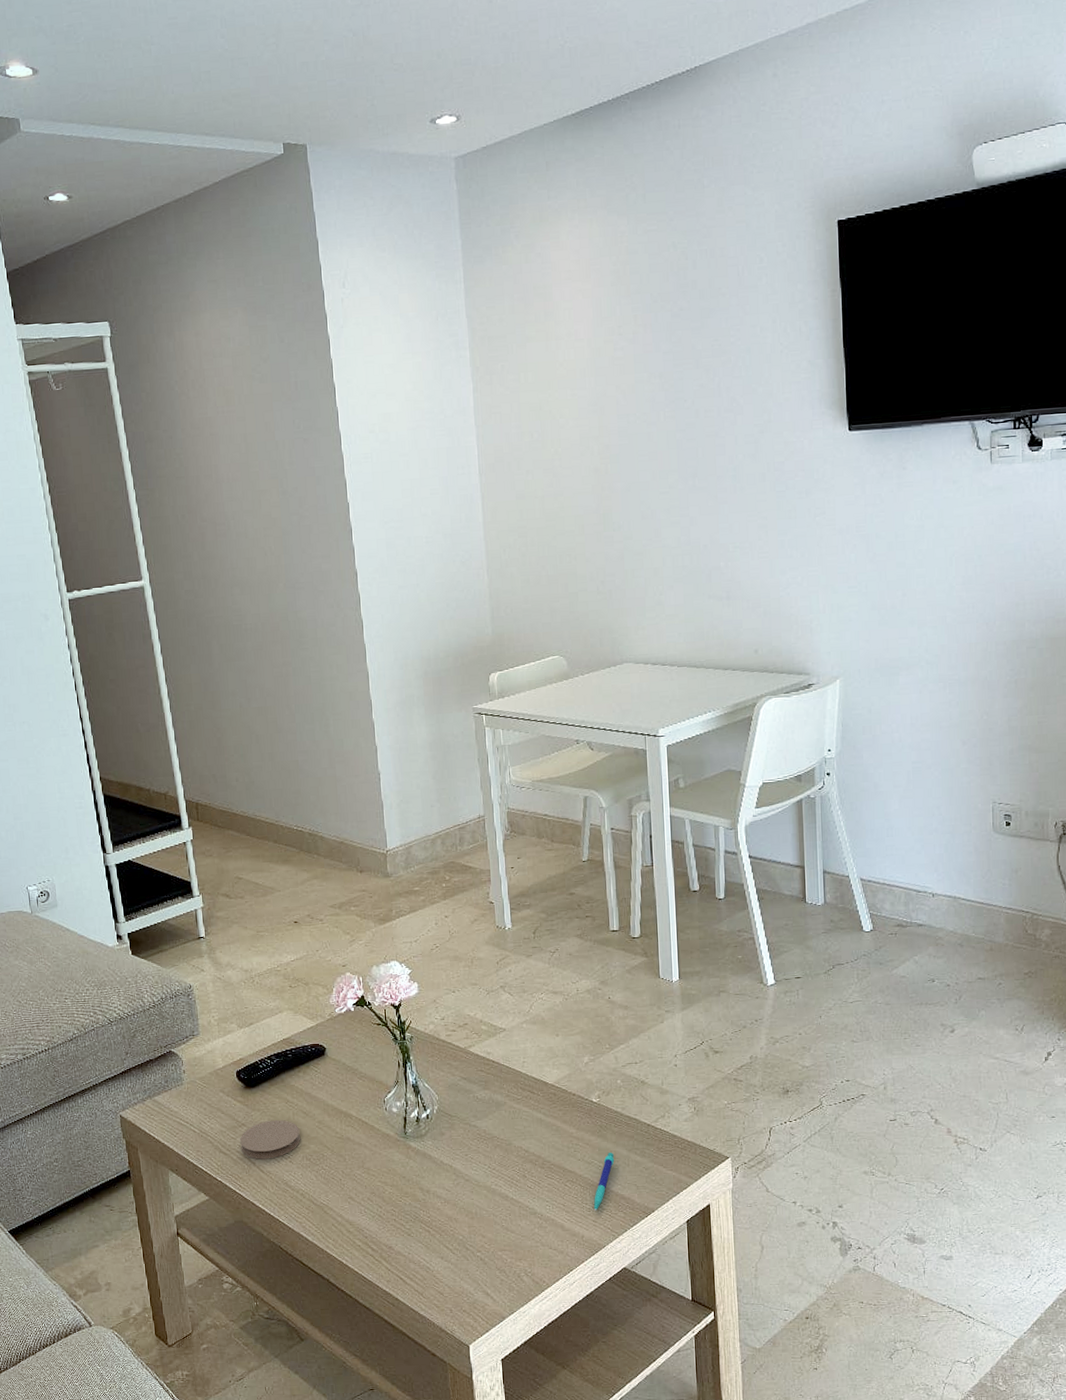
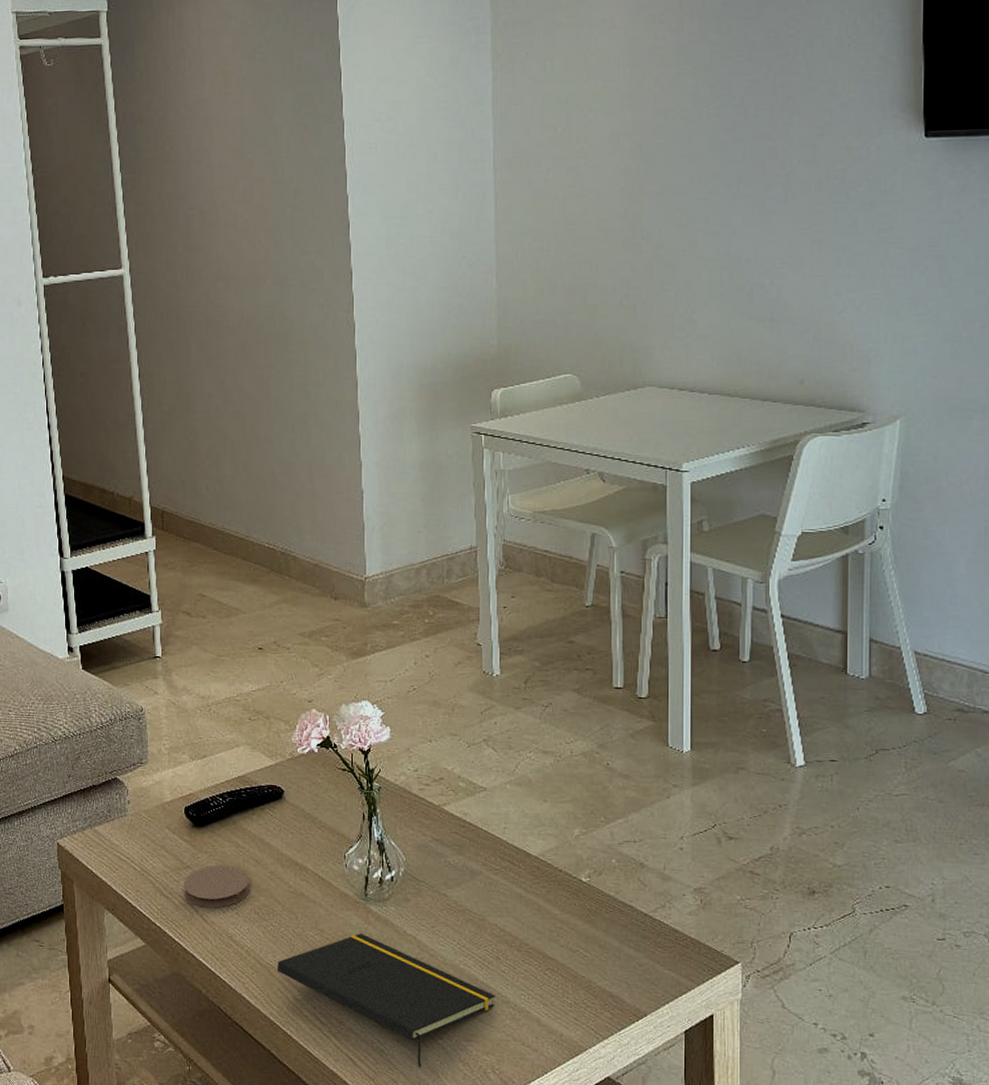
notepad: none [329,1168,524,1278] -> present [276,934,495,1067]
pen: present [593,1153,615,1211] -> none [576,942,604,1007]

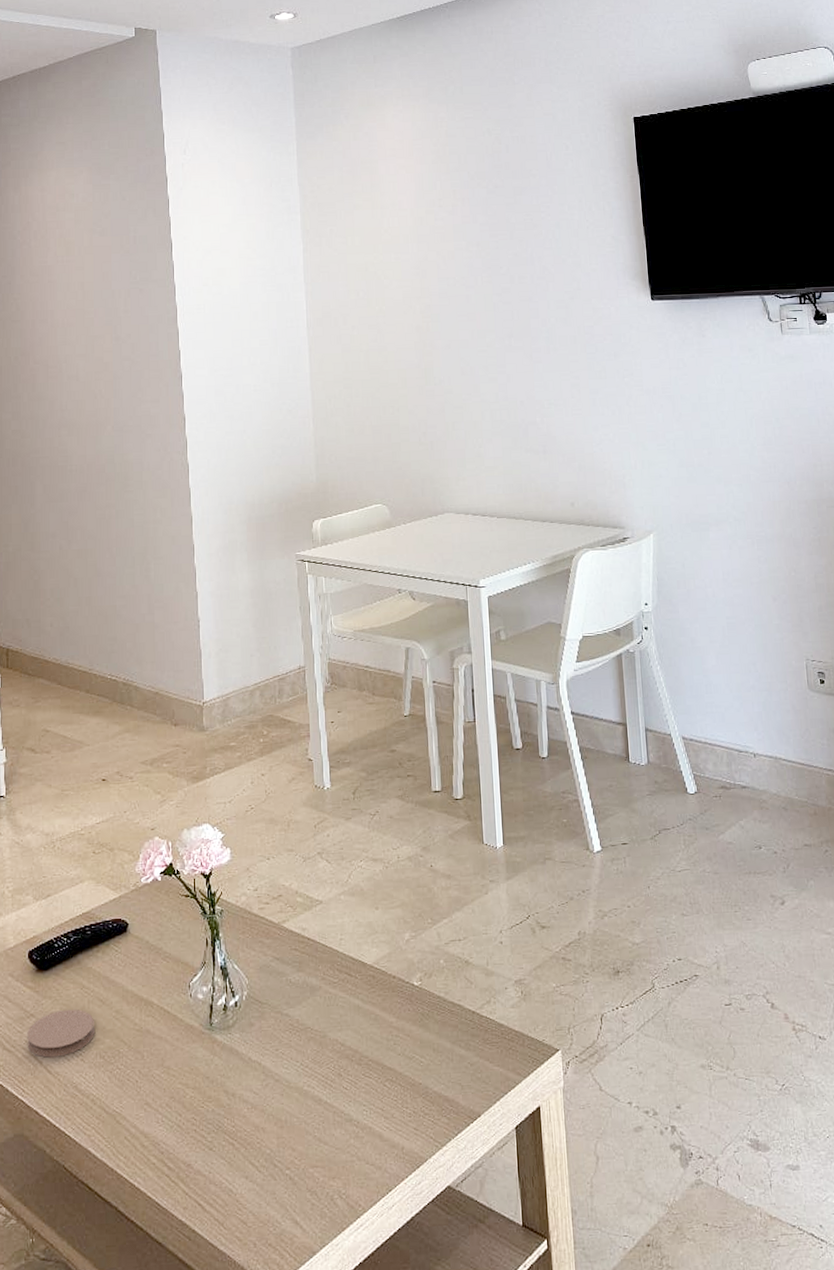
notepad: present [276,934,495,1067] -> none [123,1066,339,1203]

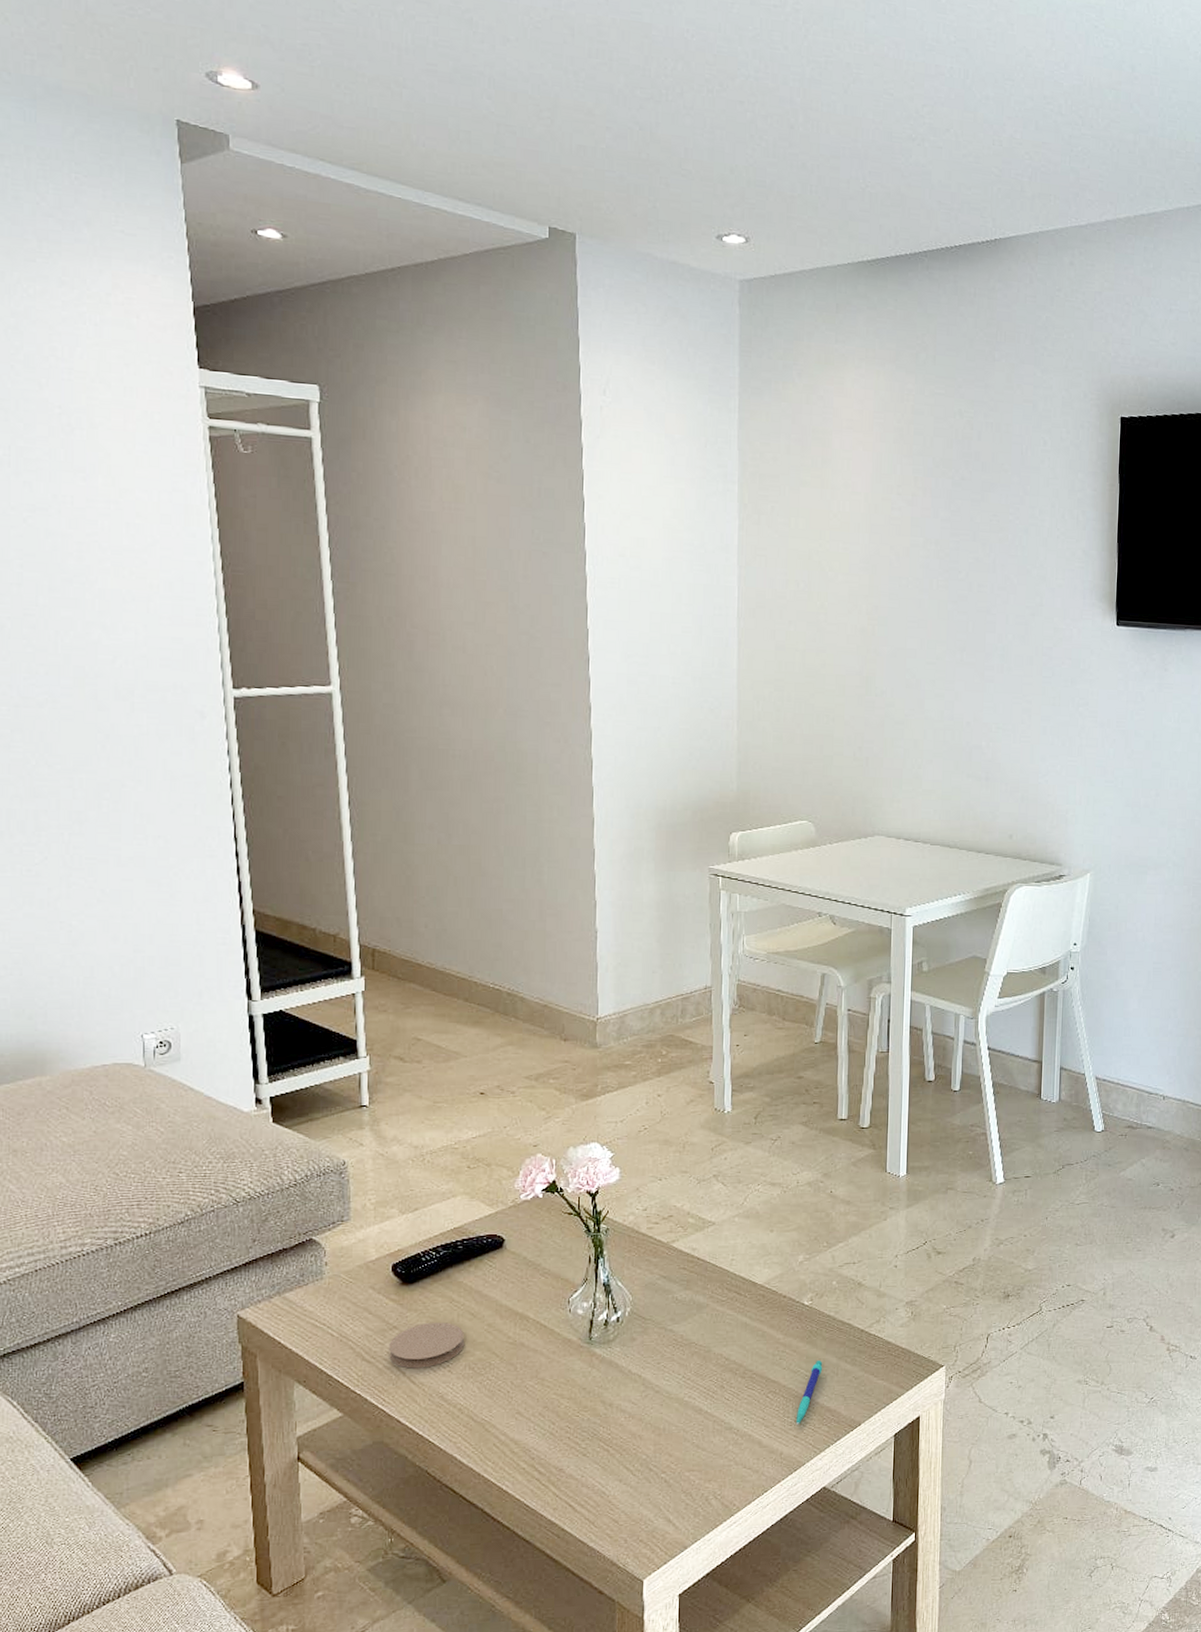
pen: none [414,1045,438,1116] -> present [795,1361,823,1425]

